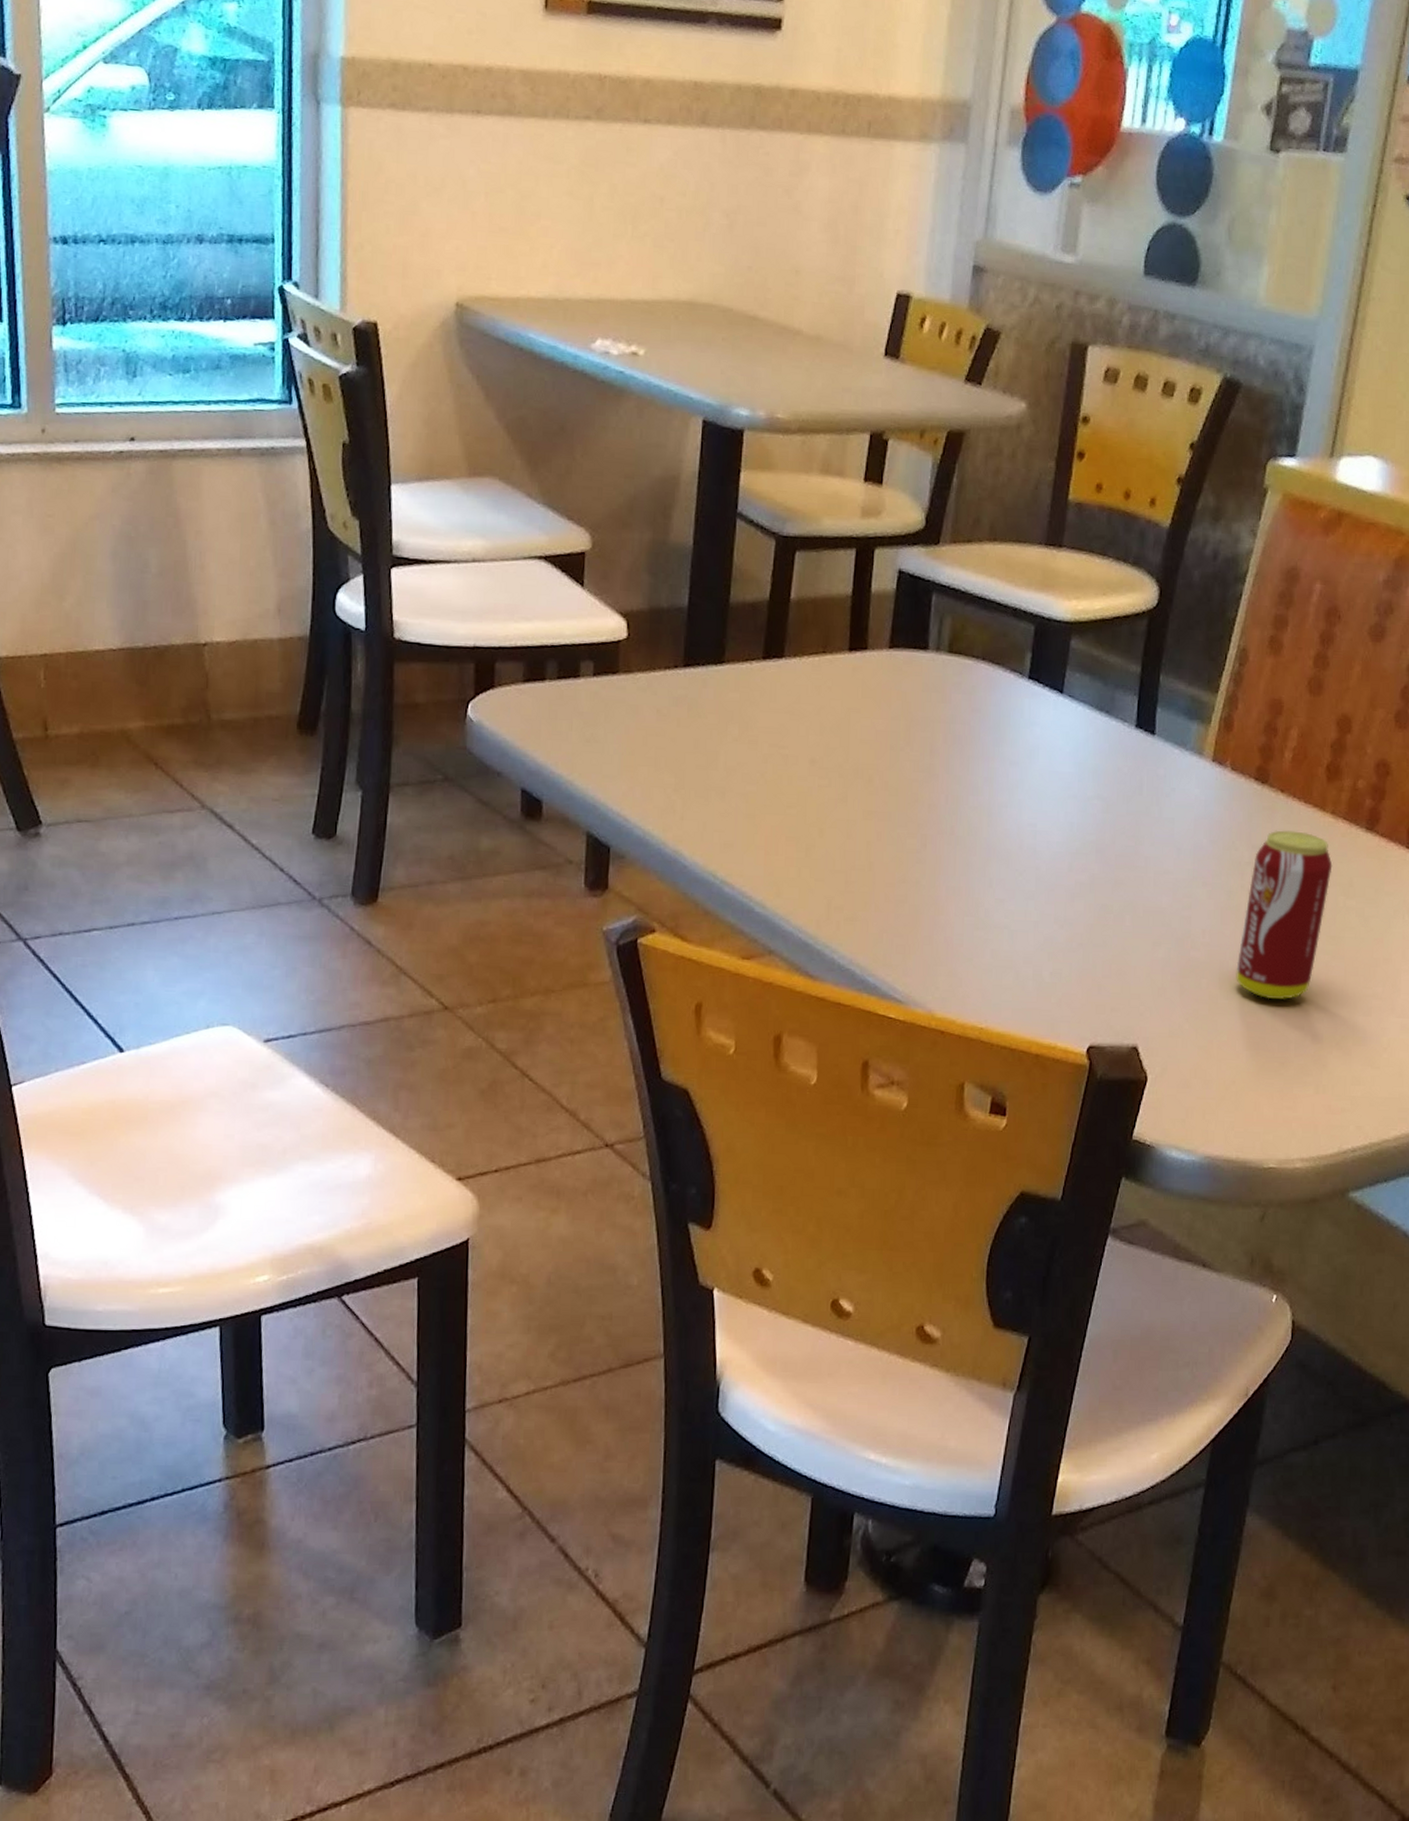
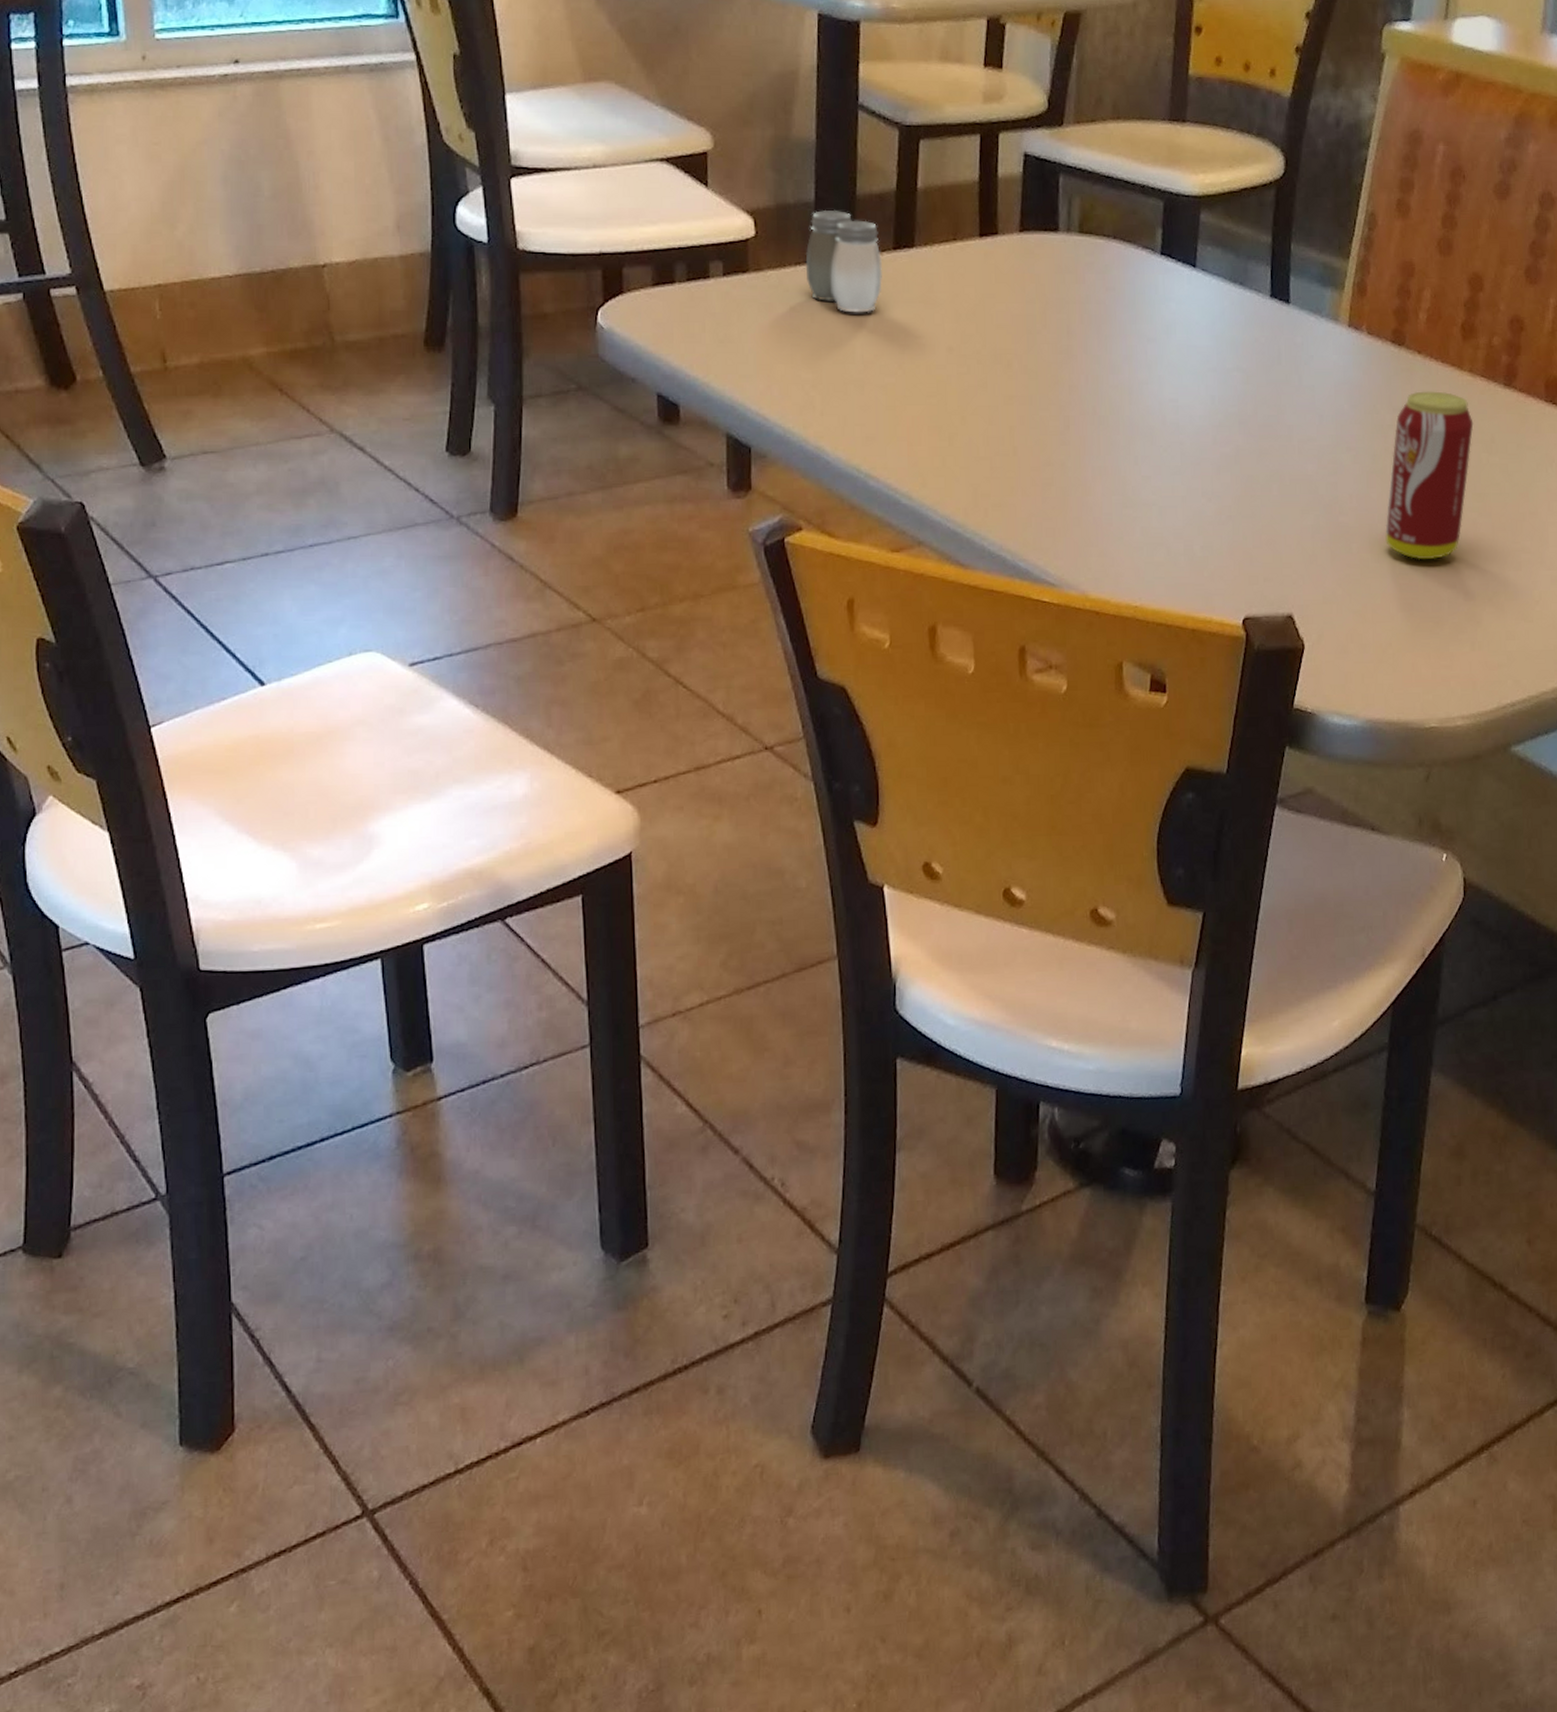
salt and pepper shaker: none [674,616,751,721] -> present [805,209,883,313]

